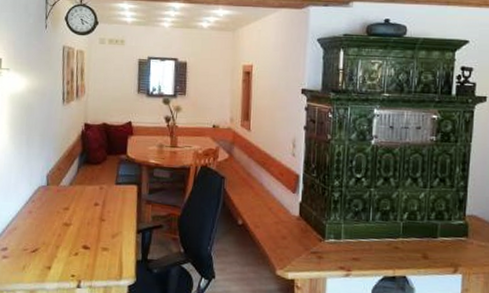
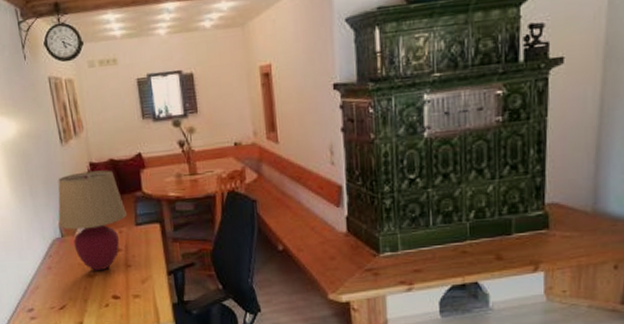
table lamp: none [47,130,109,221] -> present [58,170,127,271]

